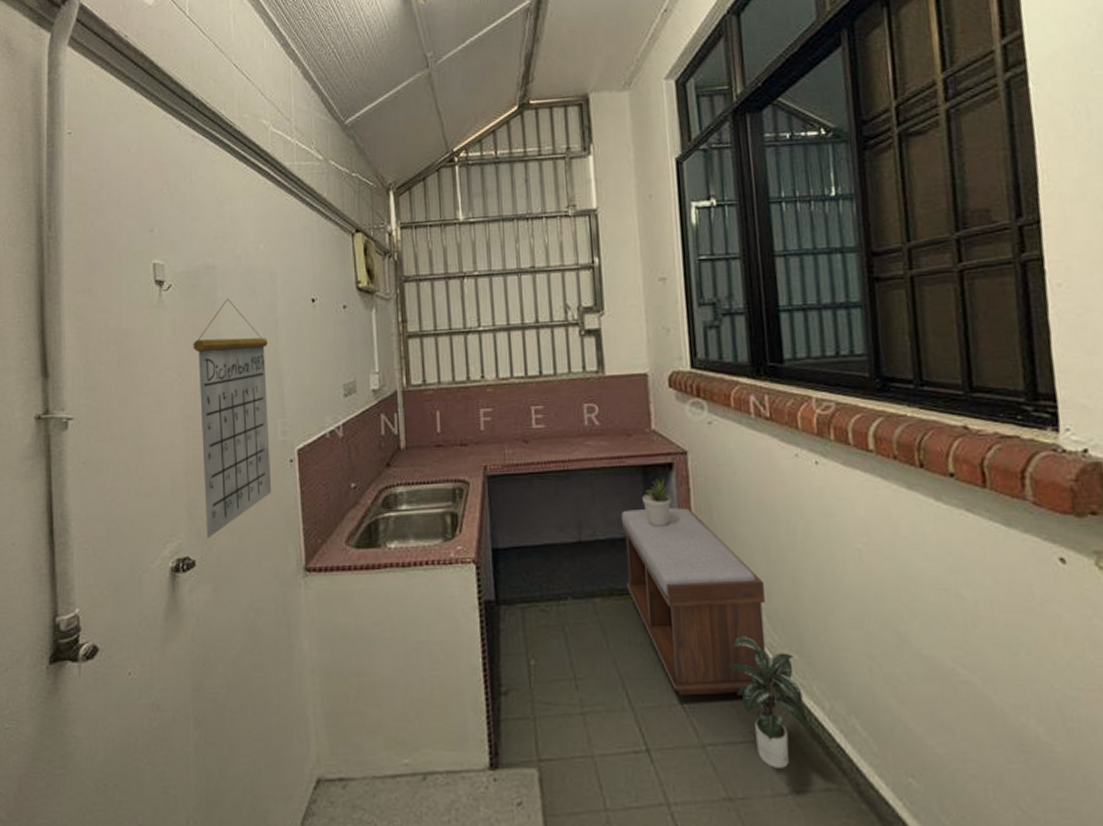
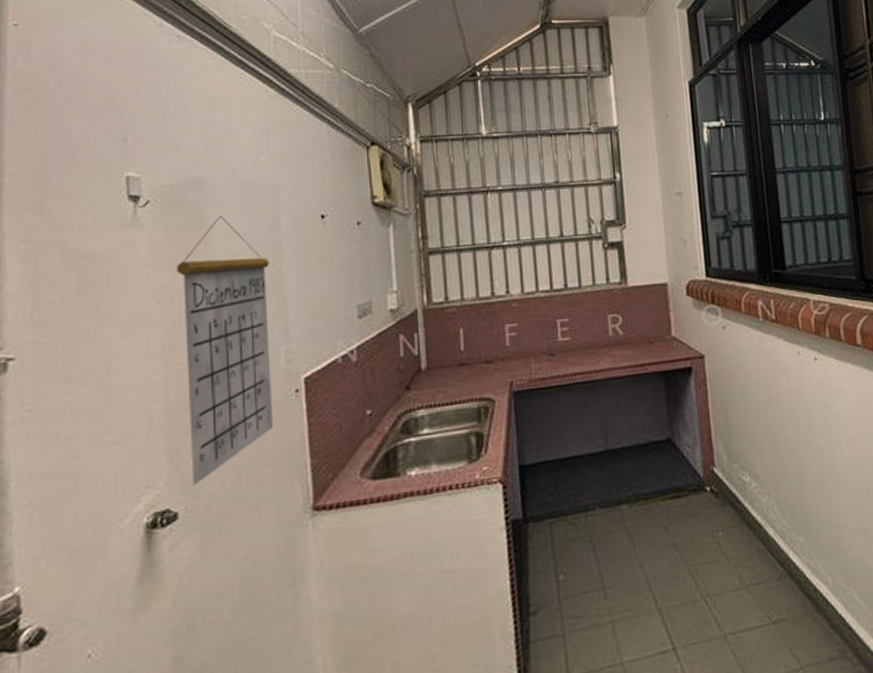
bench: present [620,508,767,696] -> none [644,409,779,591]
potted plant: present [642,479,673,527] -> none [664,383,692,430]
potted plant: present [728,636,810,768] -> none [745,525,816,647]

